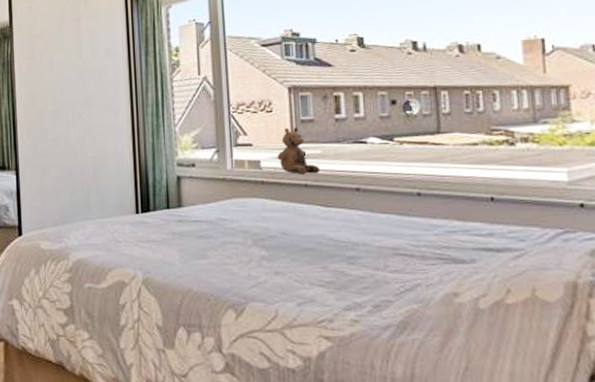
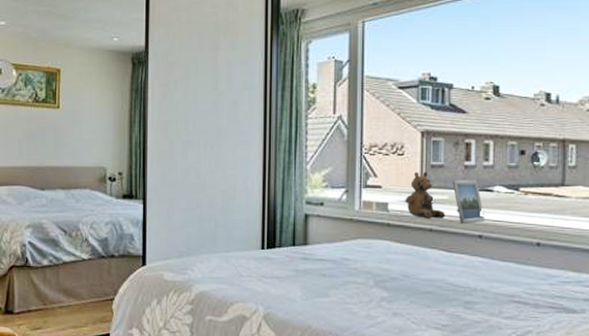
picture frame: none [324,132,362,177] -> present [452,179,485,224]

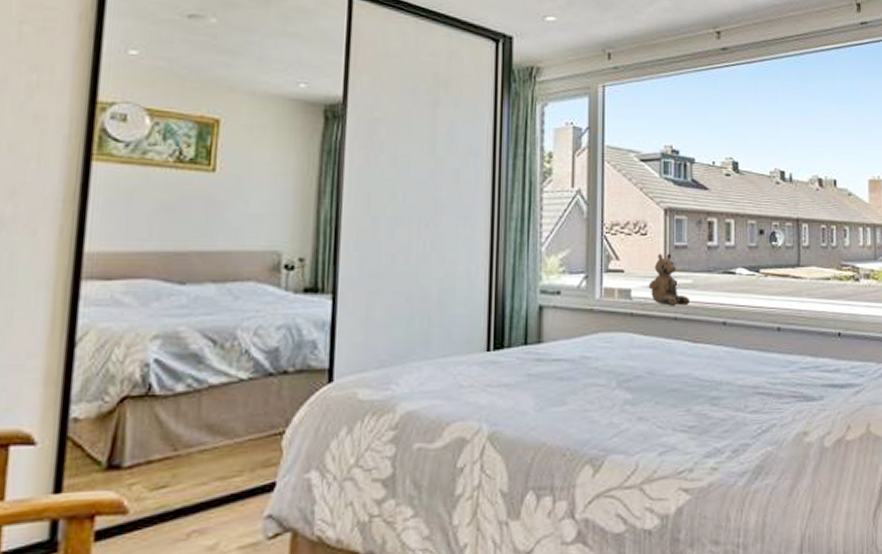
picture frame: present [452,179,485,224] -> none [696,261,729,310]

